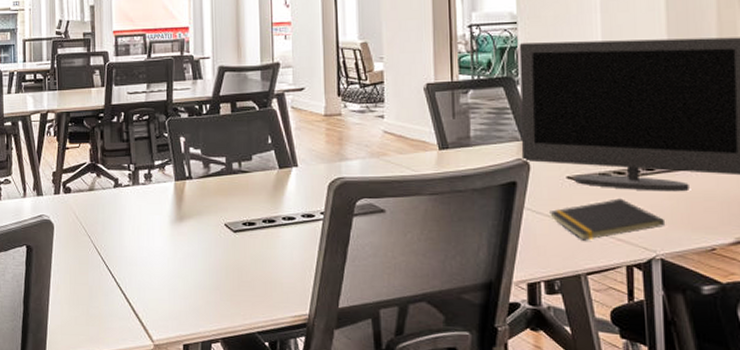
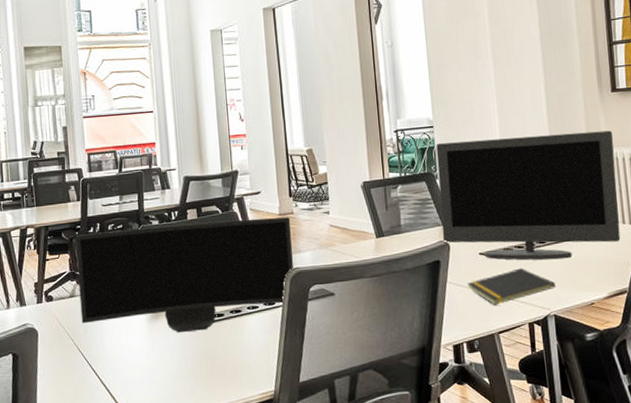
monitor: none [97,118,339,240] -> present [74,217,295,333]

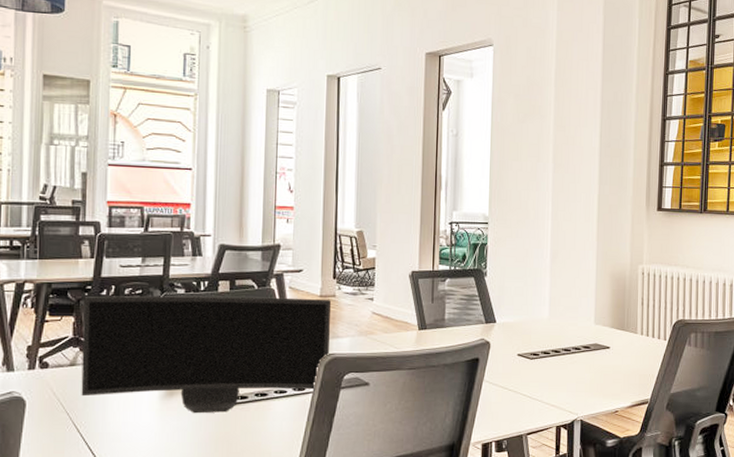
monitor: present [436,130,621,261] -> none [484,241,654,367]
notepad: present [467,268,556,305] -> none [503,372,586,407]

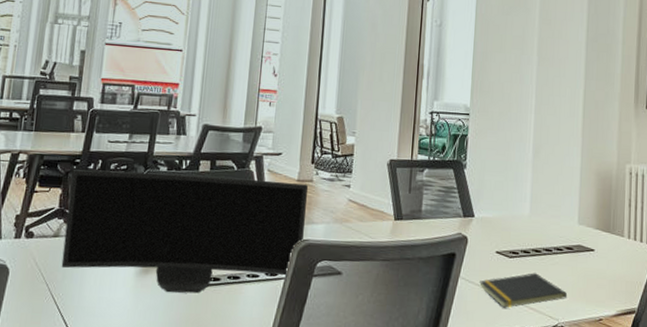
notepad: none [503,372,586,407] -> present [480,273,568,308]

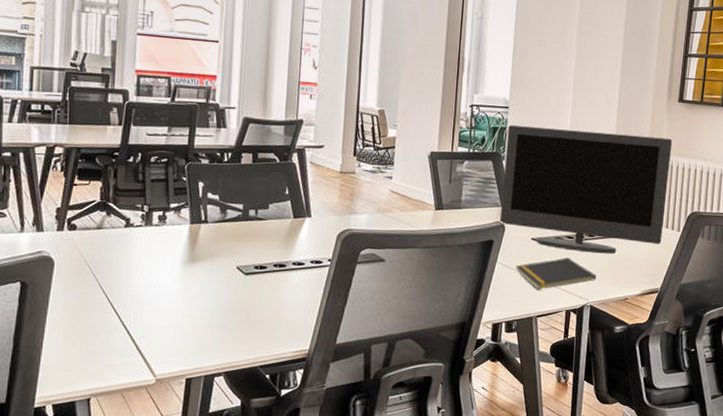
monitor: present [61,169,309,294] -> none [107,162,351,281]
monitor: none [461,132,643,270] -> present [499,125,673,254]

